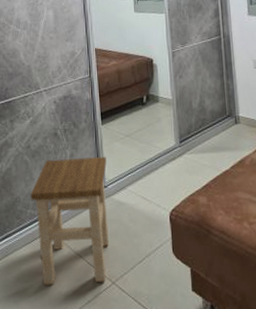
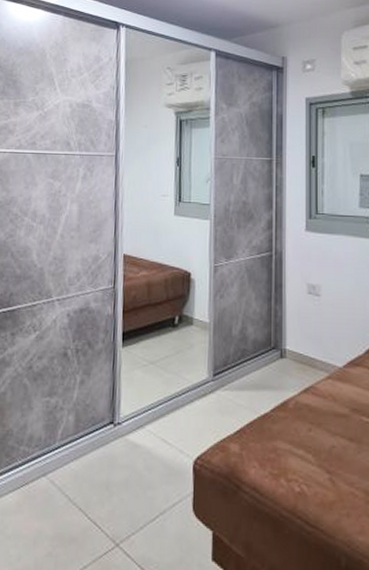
stool: present [30,156,110,285] -> none [25,385,124,544]

